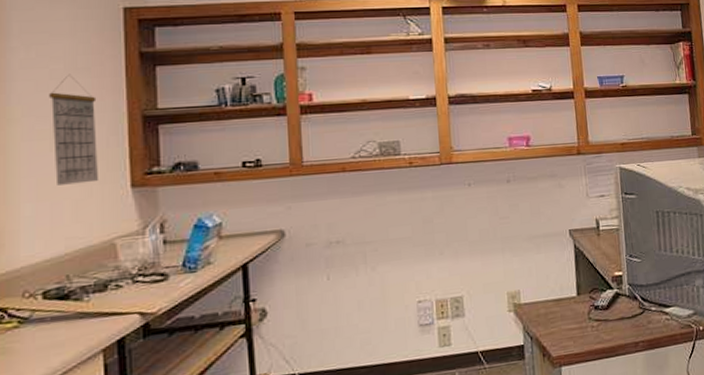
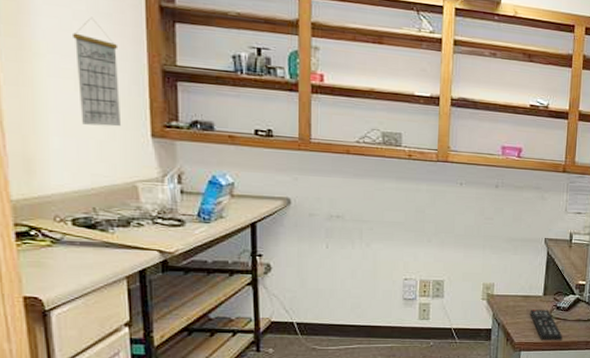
remote control: none [564,311,607,350] -> present [529,309,563,341]

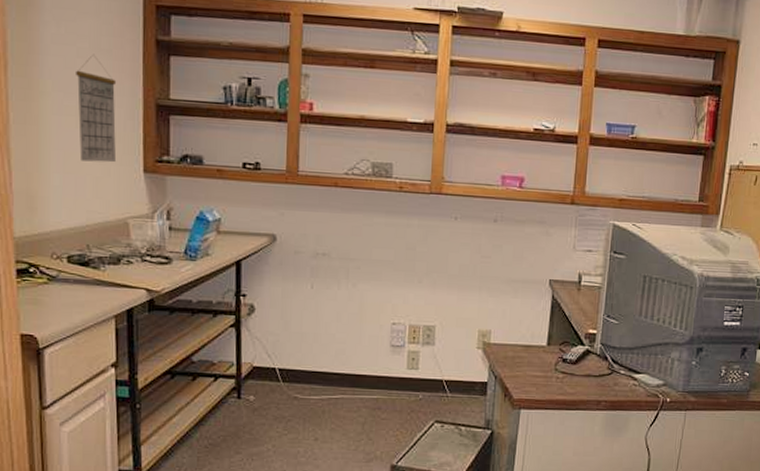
remote control: present [529,309,563,341] -> none [531,361,569,399]

